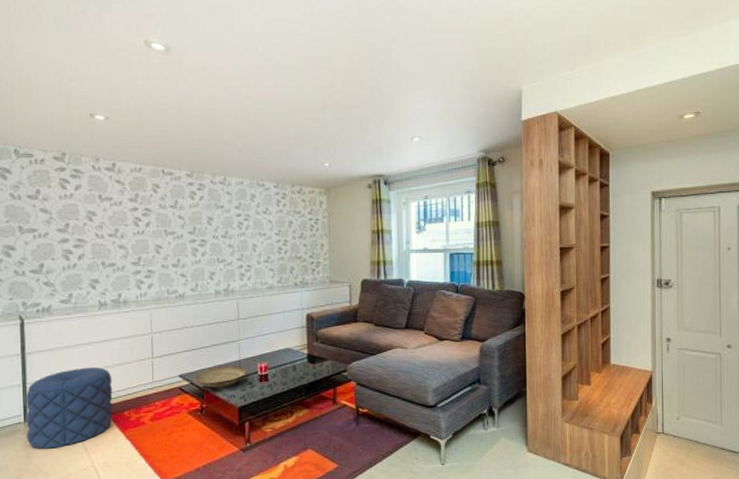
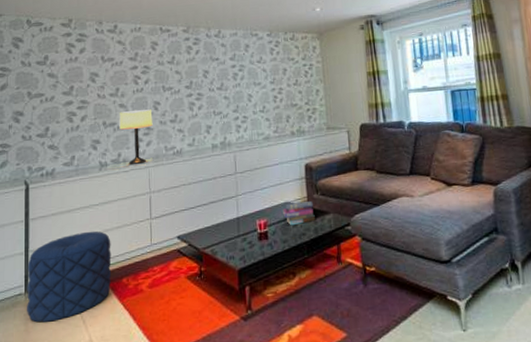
table lamp: none [119,252,155,305] -> present [119,109,153,164]
decorative bowl: present [194,365,248,389] -> none [192,223,247,250]
books: none [283,348,314,370] -> present [283,201,315,226]

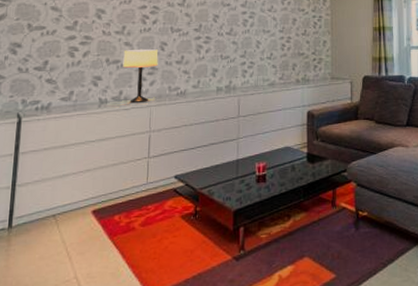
pouf: present [26,231,112,323] -> none [8,167,105,259]
books: present [283,201,315,226] -> none [282,147,313,170]

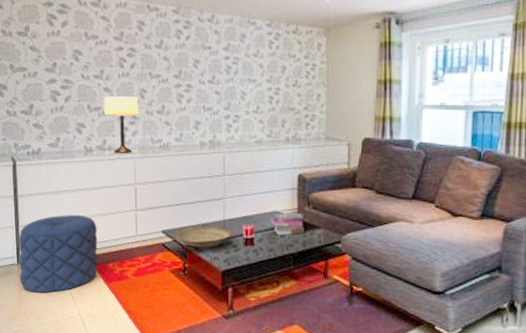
pouf: none [8,167,105,259] -> present [18,214,98,293]
decorative bowl: none [189,165,246,191] -> present [177,225,233,250]
books: none [282,147,313,170] -> present [271,212,304,236]

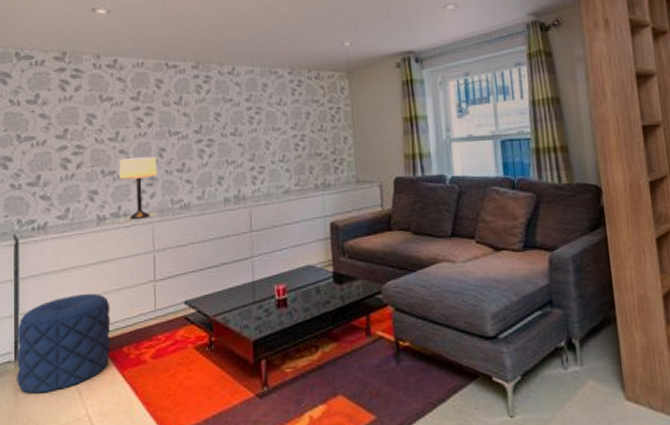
decorative bowl: present [177,225,233,250] -> none [201,288,264,318]
books: present [271,212,304,236] -> none [304,265,341,293]

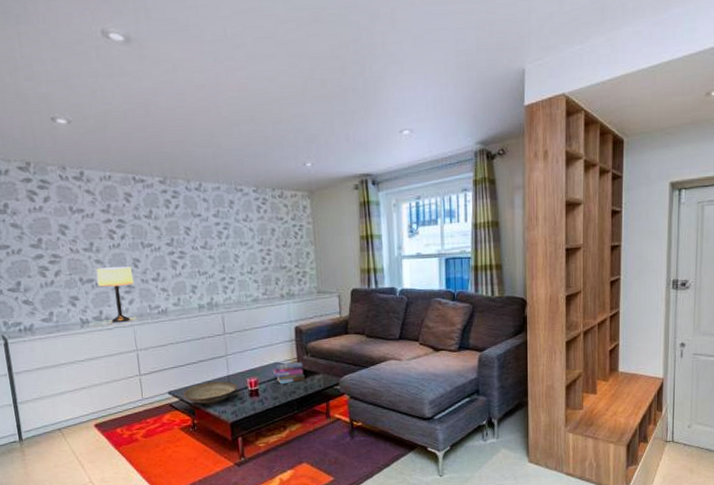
pouf: present [16,293,111,394] -> none [18,385,105,467]
decorative bowl: none [201,288,264,318] -> present [183,381,238,405]
books: none [304,265,341,293] -> present [273,362,305,385]

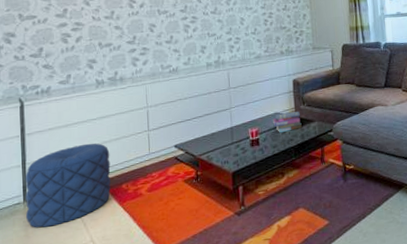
pouf: none [18,385,105,467] -> present [25,143,111,228]
table lamp: present [96,266,134,322] -> none [115,31,149,82]
decorative bowl: present [183,381,238,405] -> none [188,133,240,156]

